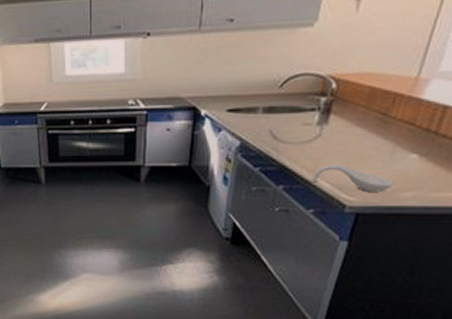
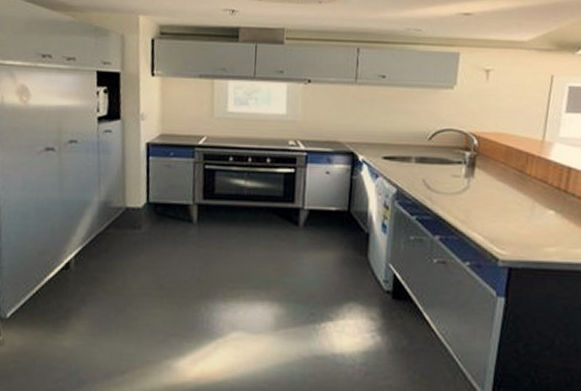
spoon rest: present [312,164,395,192] -> none [465,216,539,246]

